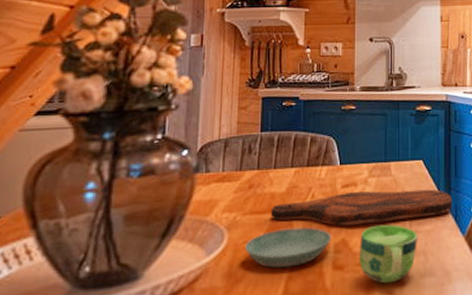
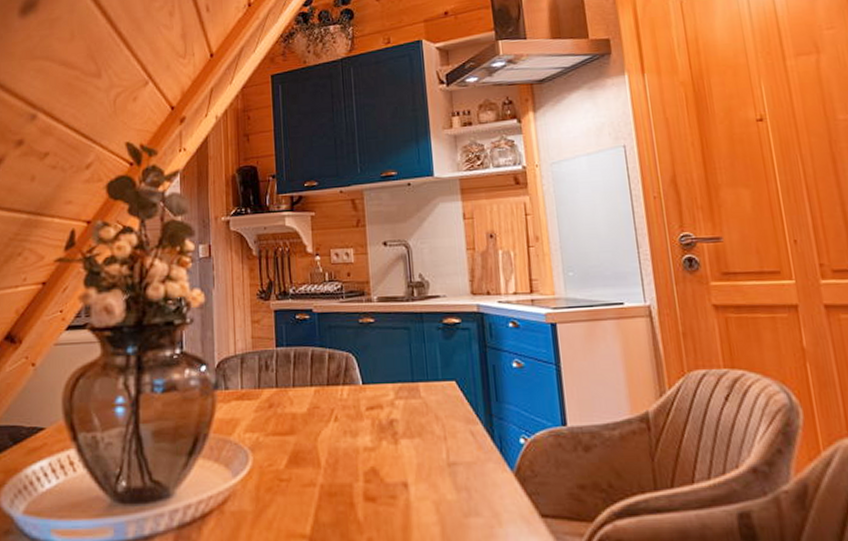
saucer: present [245,227,332,269] -> none [270,452,360,495]
cutting board: present [270,189,453,226] -> none [292,415,496,453]
cup: present [360,224,417,284] -> none [391,453,458,521]

